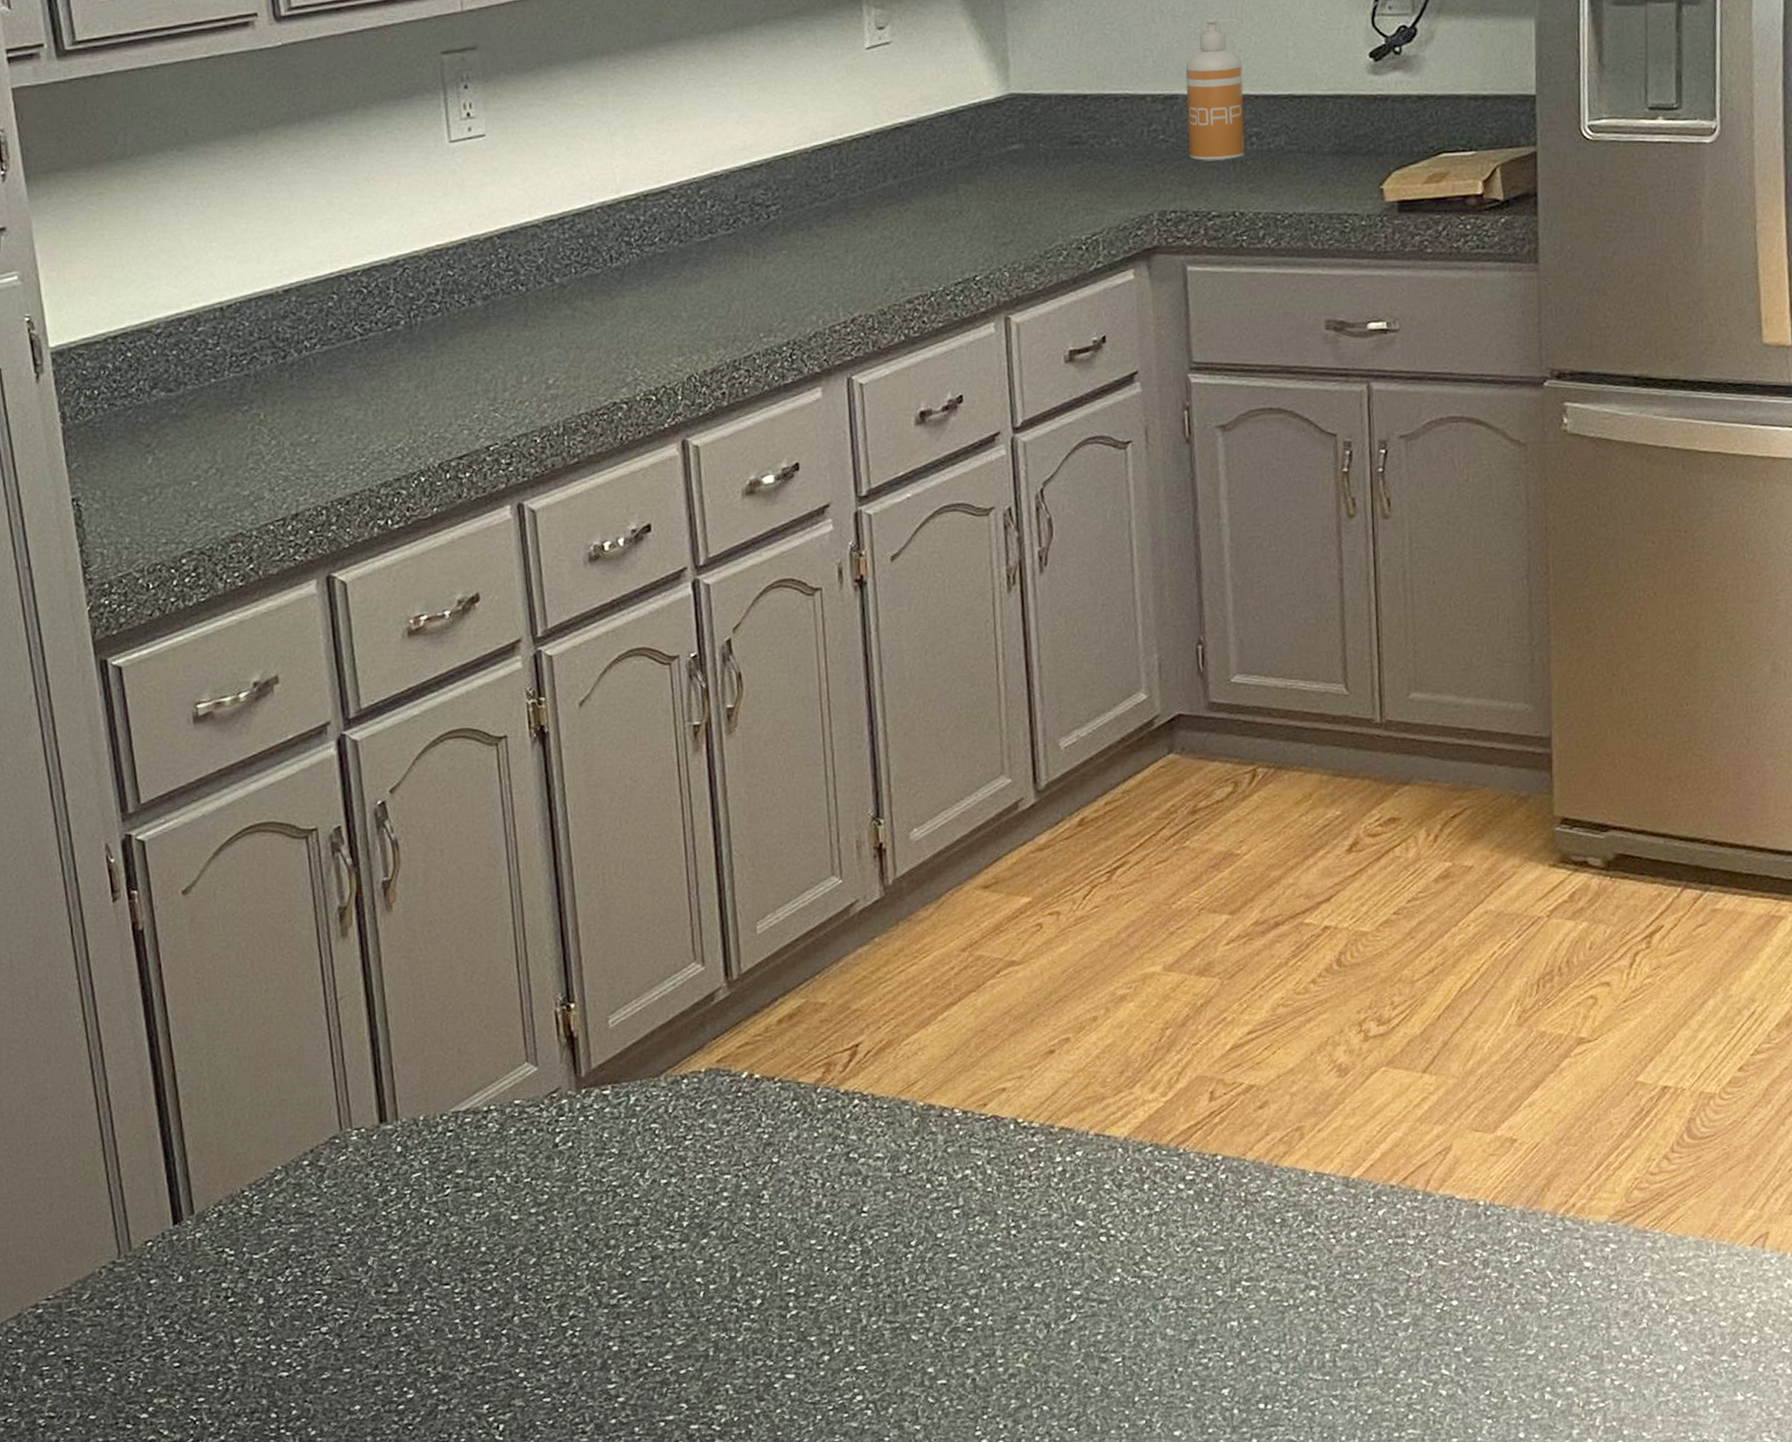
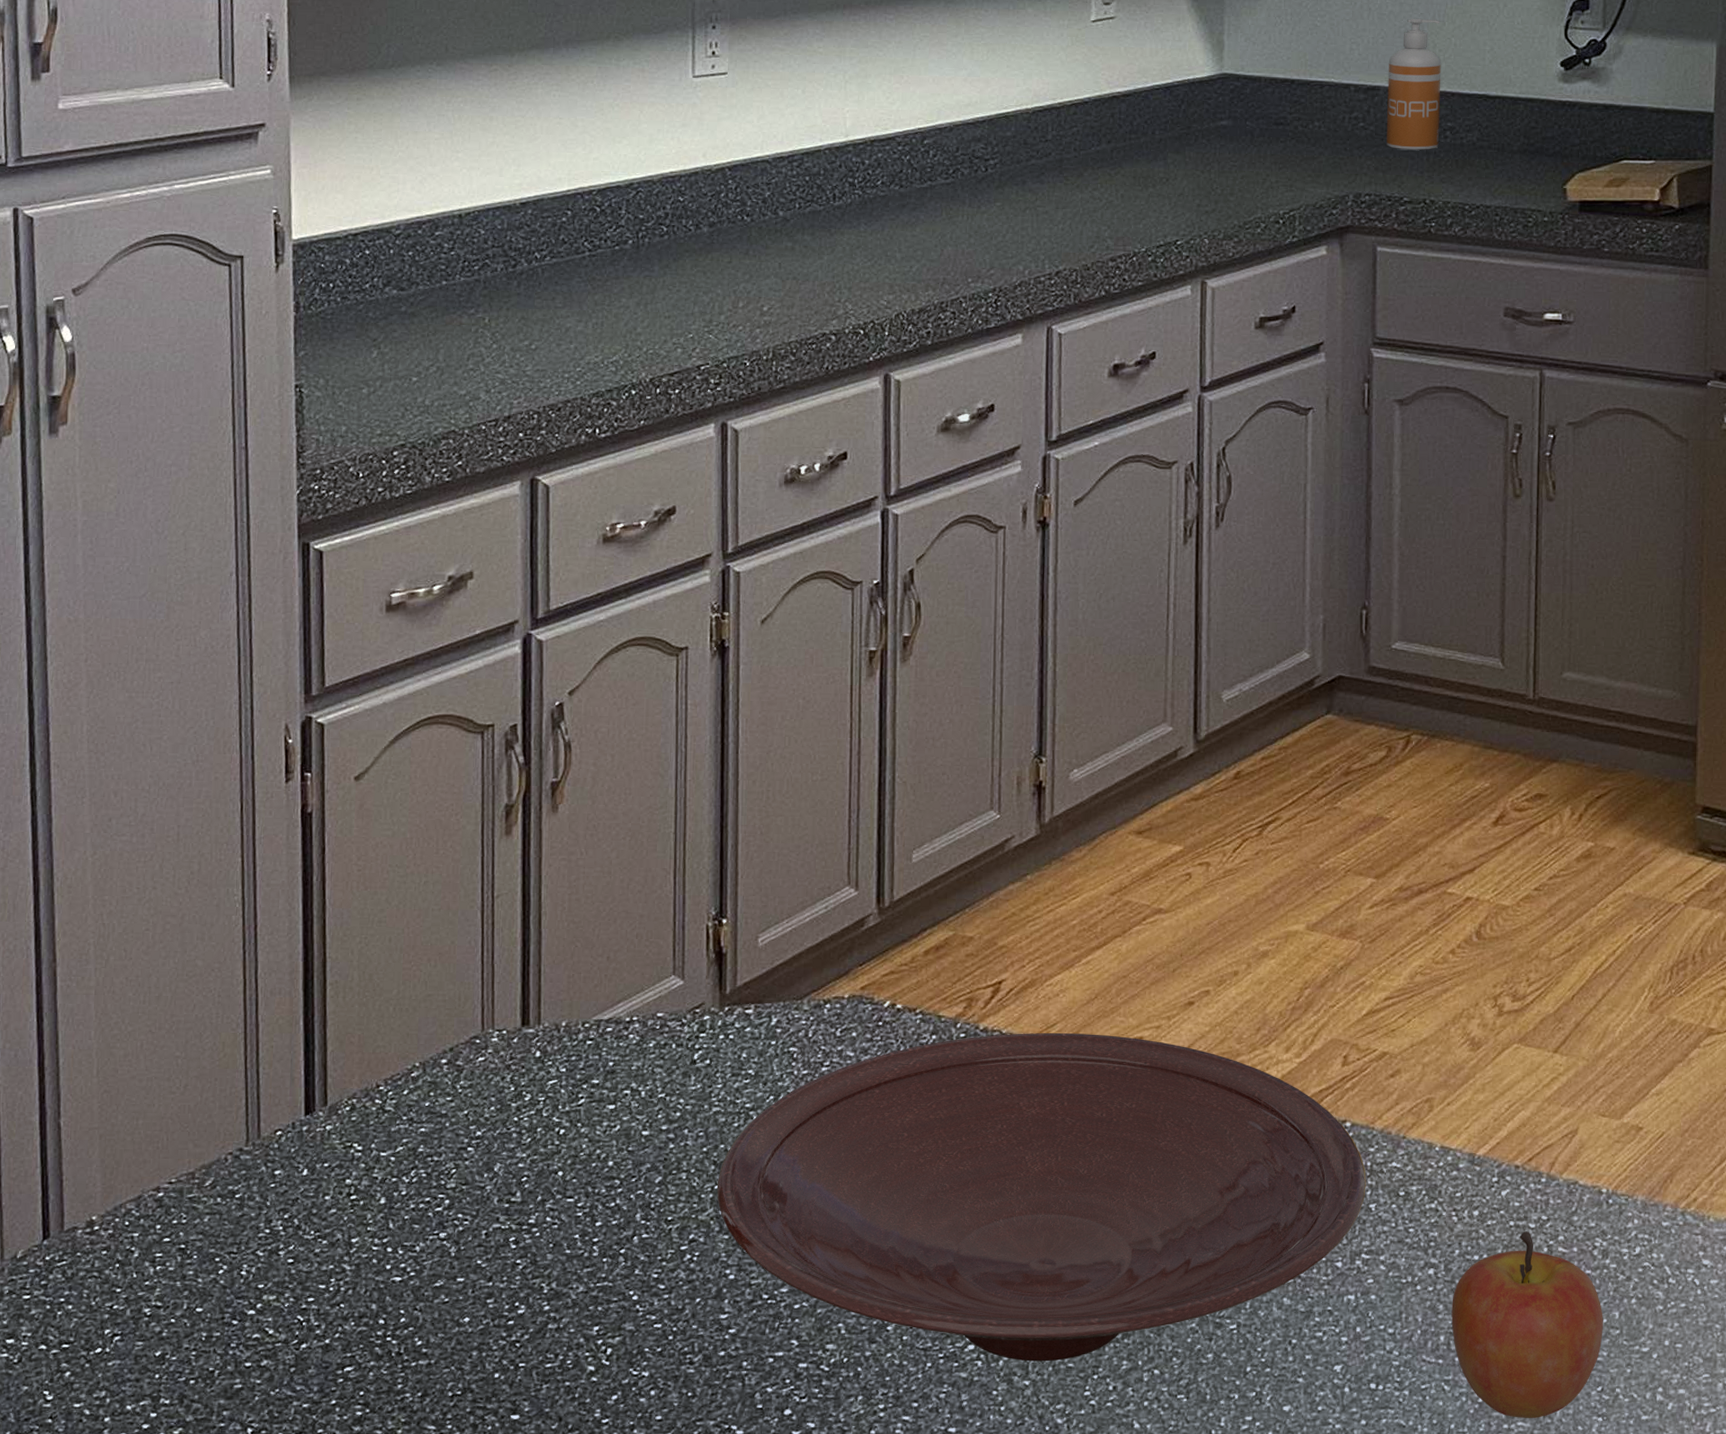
bowl: none [591,1088,1242,1407] -> present [716,1032,1366,1362]
apple: none [1335,1248,1488,1426] -> present [1451,1231,1603,1418]

